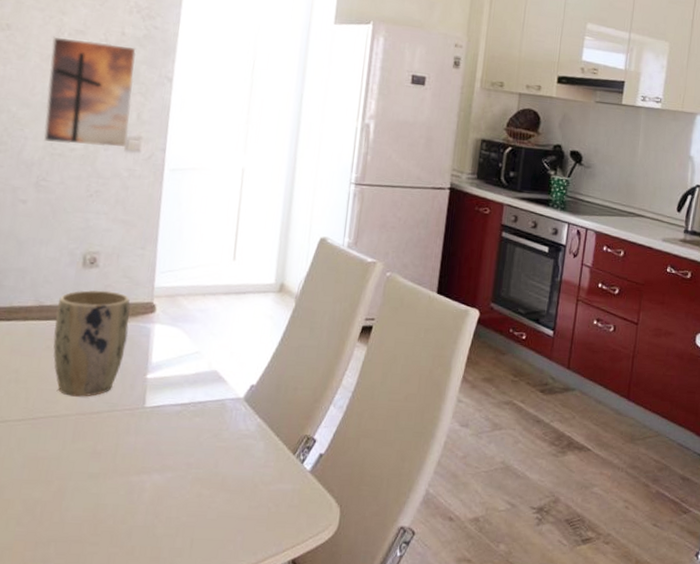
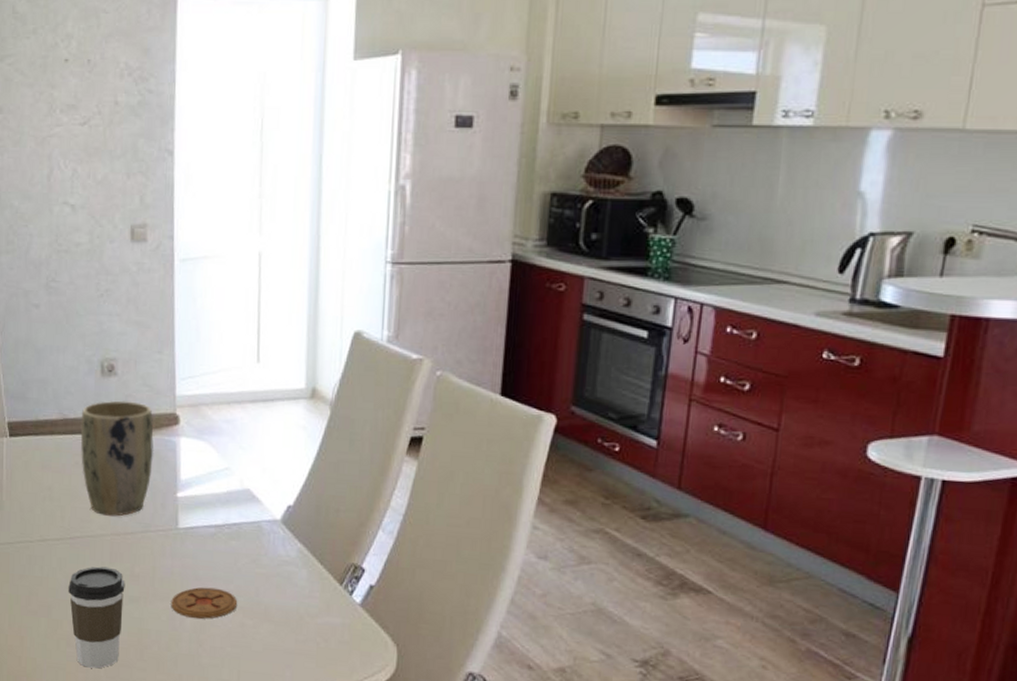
coffee cup: none [24,445,86,546] -> present [68,566,125,669]
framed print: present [43,36,137,148] -> none [44,115,134,238]
coaster: none [130,461,197,491] -> present [171,587,238,619]

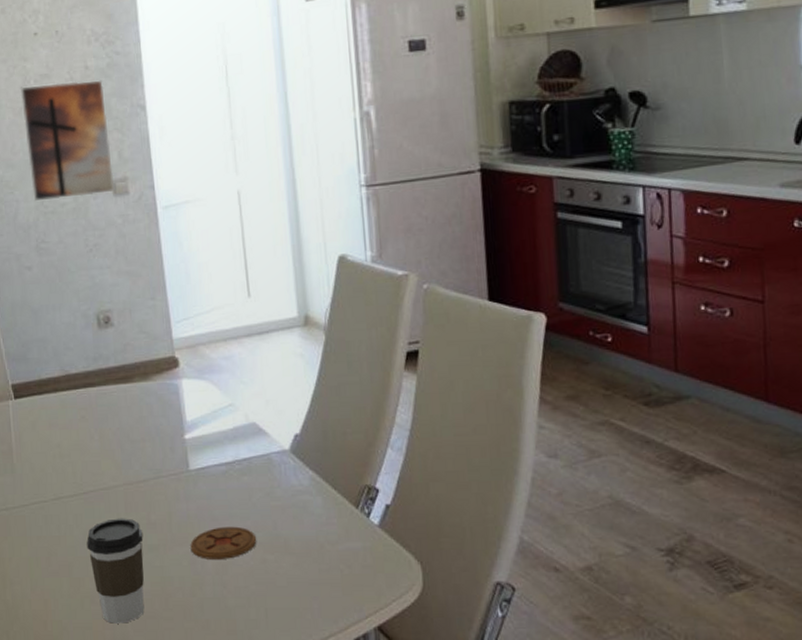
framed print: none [44,115,134,238] -> present [20,80,115,202]
plant pot: present [80,400,154,517] -> none [82,349,158,466]

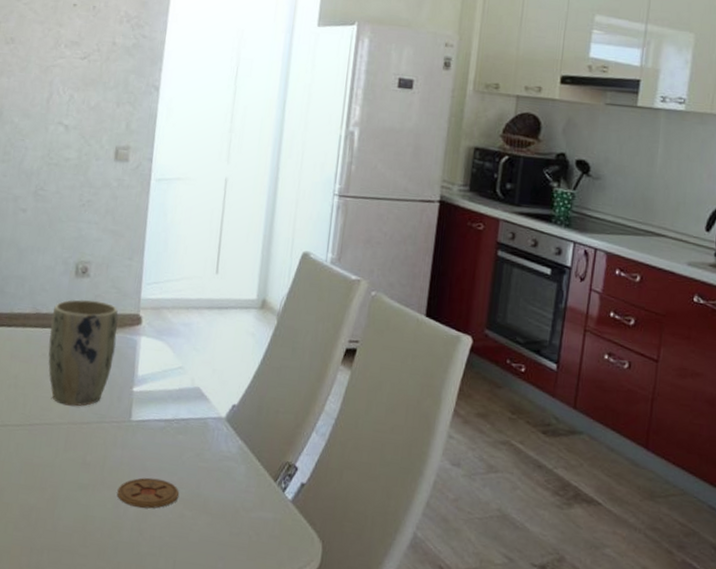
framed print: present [20,80,115,202] -> none [41,48,126,157]
plant pot: none [82,349,158,466] -> present [48,299,119,407]
coffee cup: present [87,518,145,624] -> none [21,453,77,553]

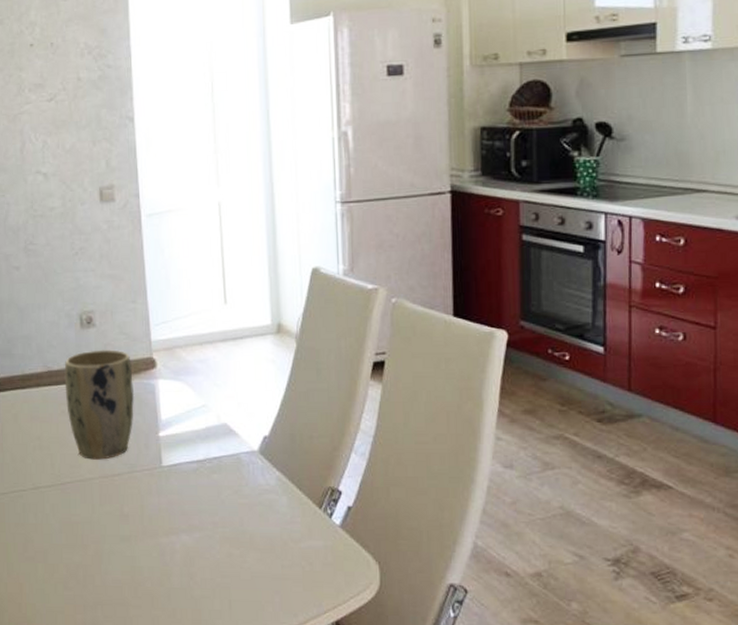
coaster: present [117,477,180,509] -> none [160,521,224,552]

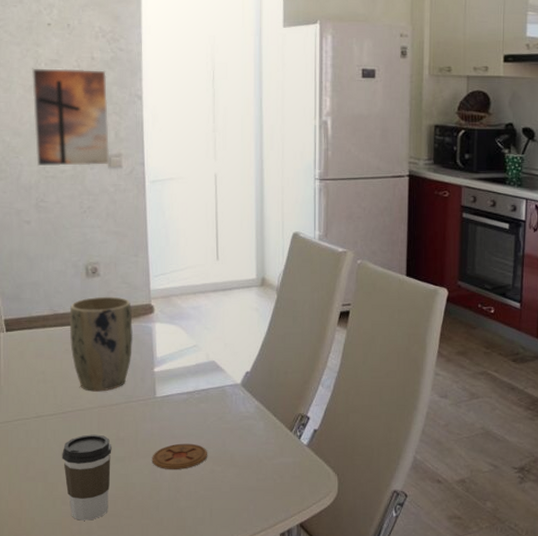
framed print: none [15,91,102,205] -> present [31,68,110,167]
coffee cup: none [62,509,116,609] -> present [62,434,112,521]
coaster: none [160,521,224,552] -> present [152,443,208,469]

